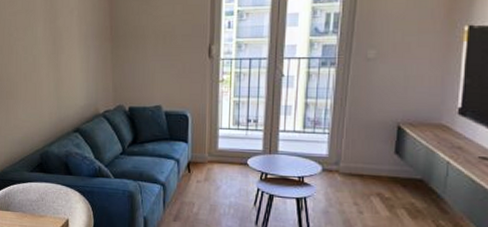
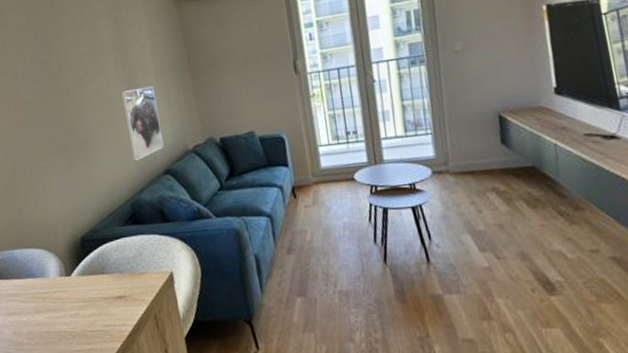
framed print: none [44,50,77,117] -> present [120,86,164,162]

